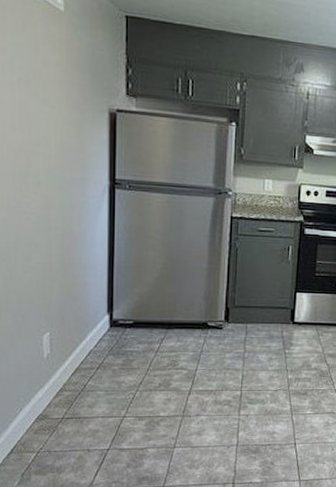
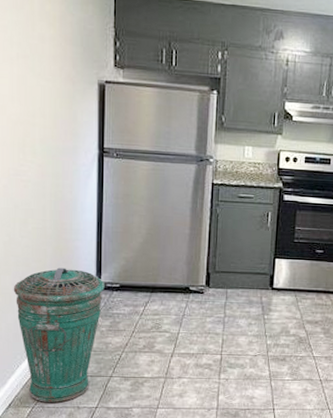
trash can: none [15,304,117,446] -> present [13,267,105,403]

